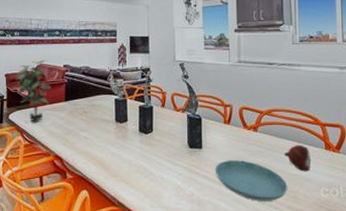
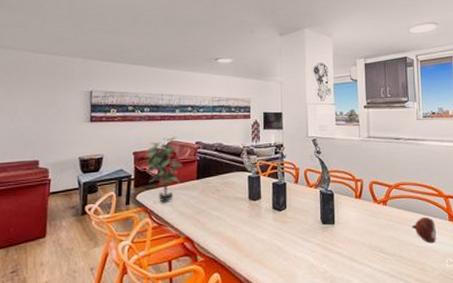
saucer: present [215,160,288,201] -> none [347,234,416,275]

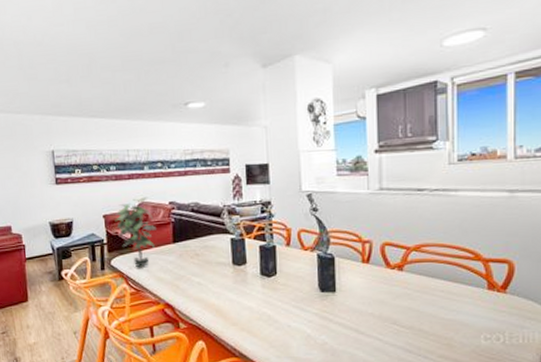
teapot: present [411,216,437,244] -> none [435,284,470,316]

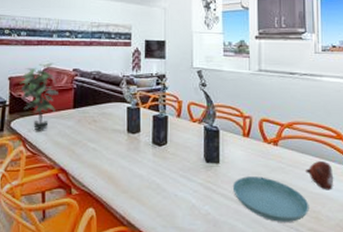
saucer: none [351,304,440,350] -> present [232,176,309,222]
teapot: none [435,284,470,316] -> present [305,160,334,190]

